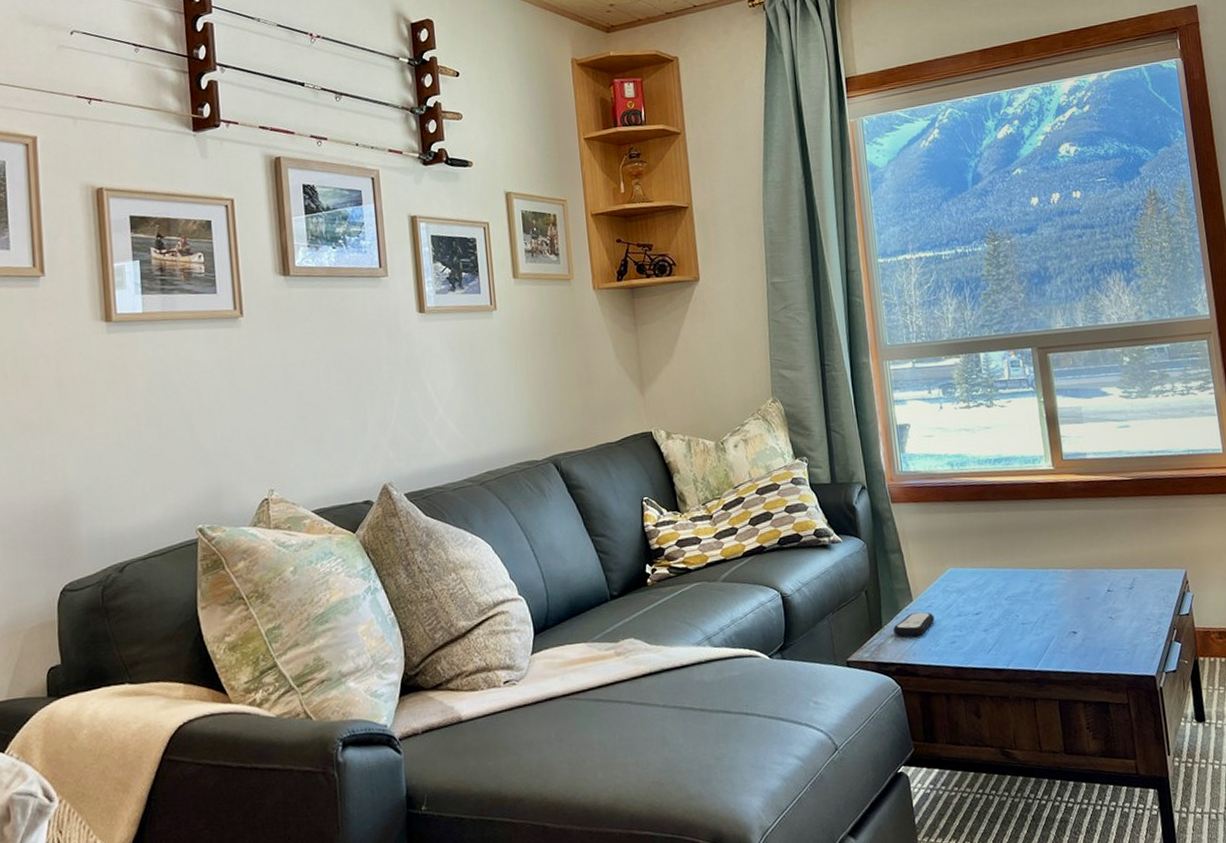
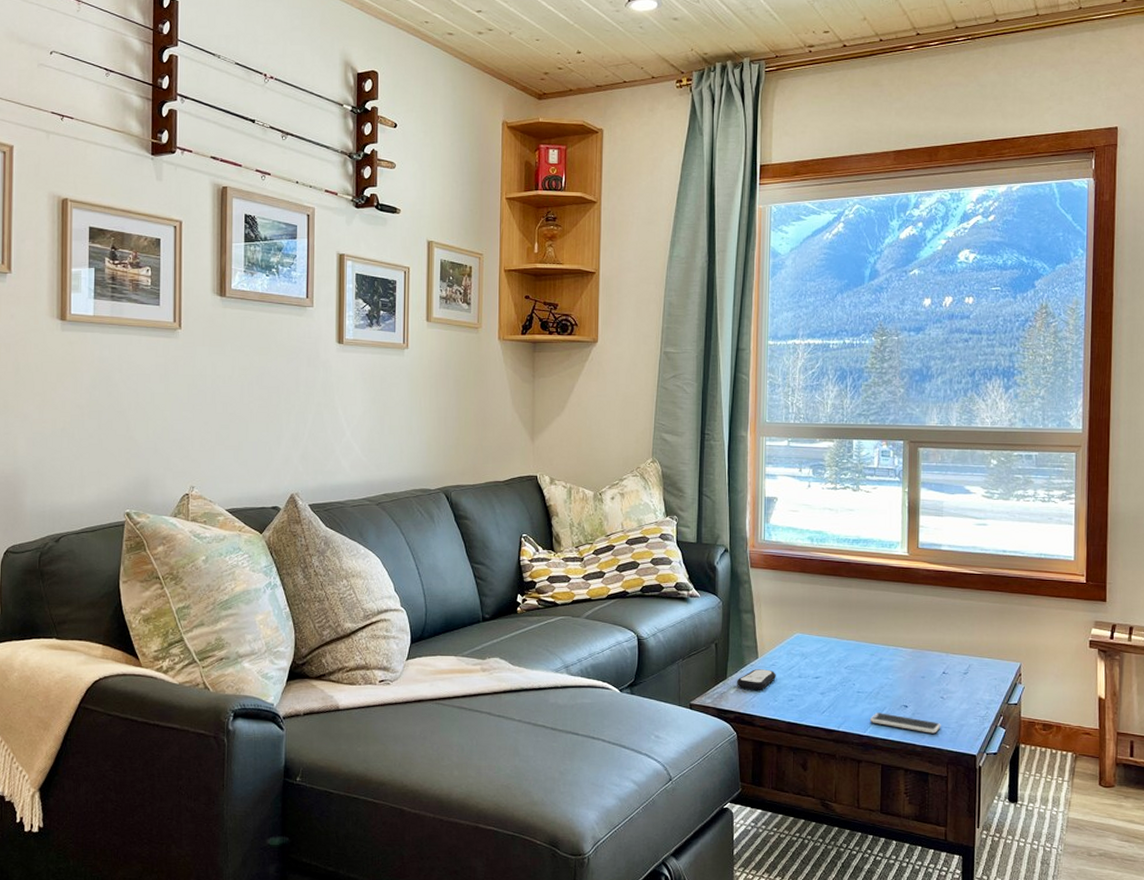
smartphone: none [1039,642,1115,659] -> present [869,713,941,734]

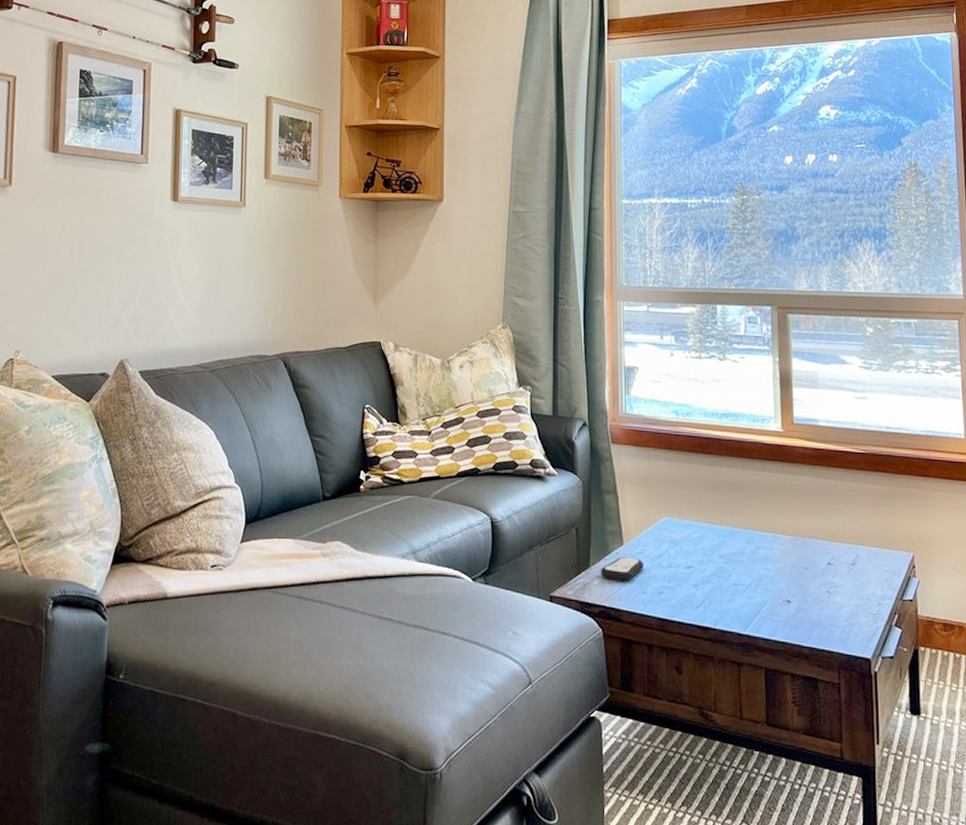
smartphone: present [869,713,941,734] -> none [749,608,829,633]

